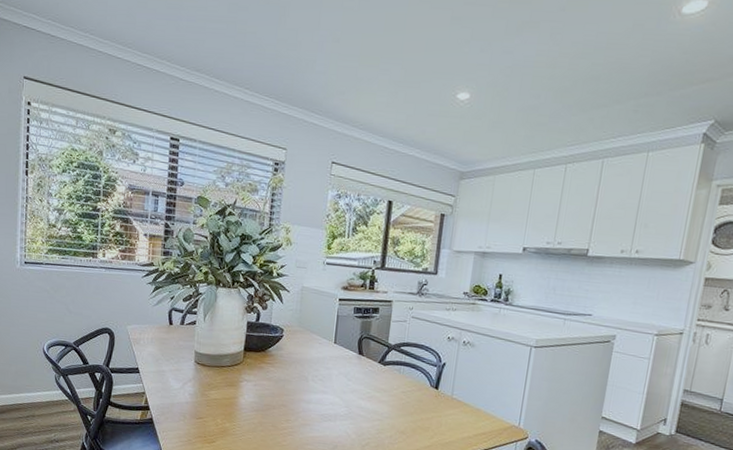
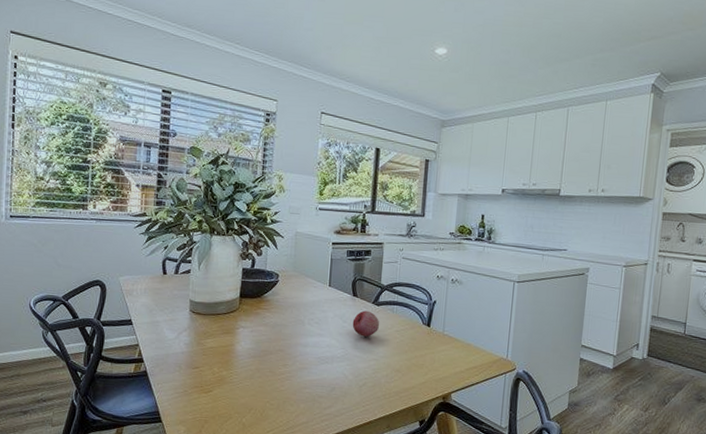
fruit: none [357,369,386,397] -> present [352,310,380,337]

